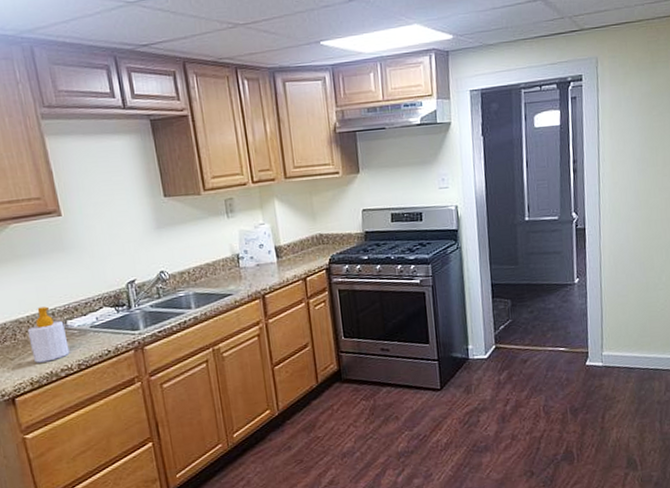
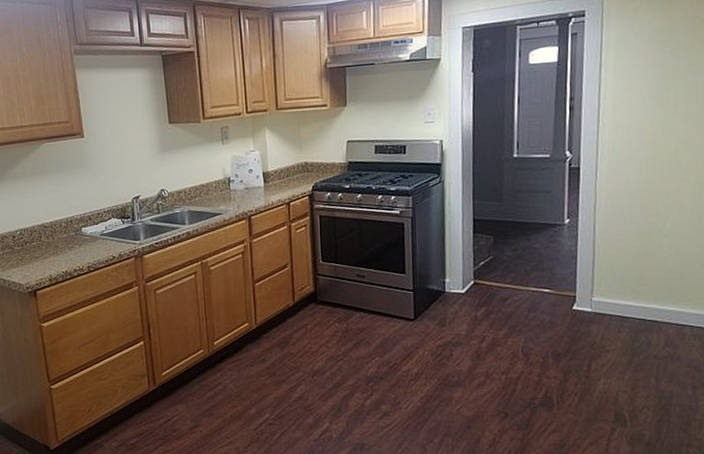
soap bottle: present [27,306,70,363] -> none [50,214,82,262]

